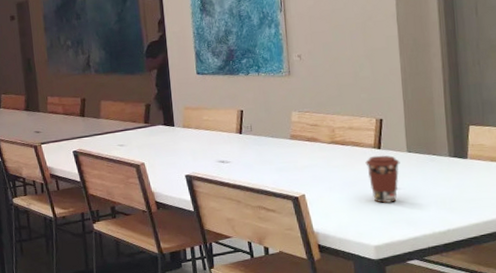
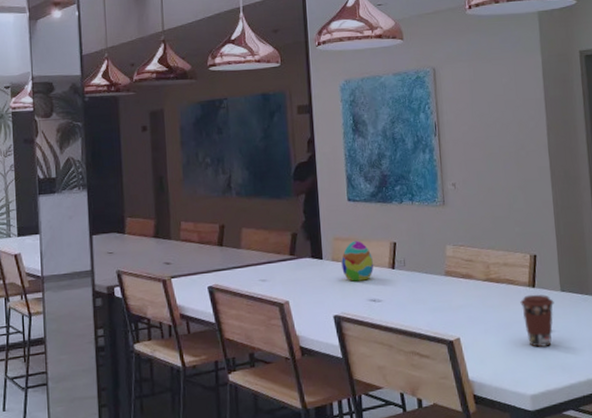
decorative egg: none [192,109,222,145] -> present [341,240,373,282]

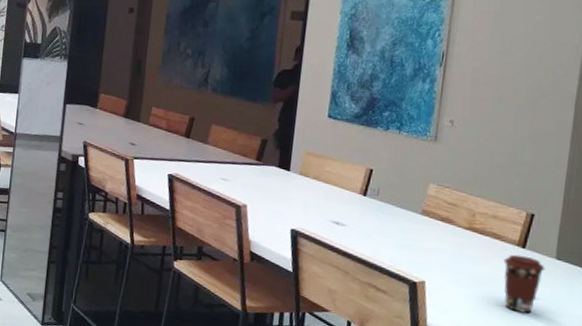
decorative egg: present [341,240,373,282] -> none [308,159,344,202]

